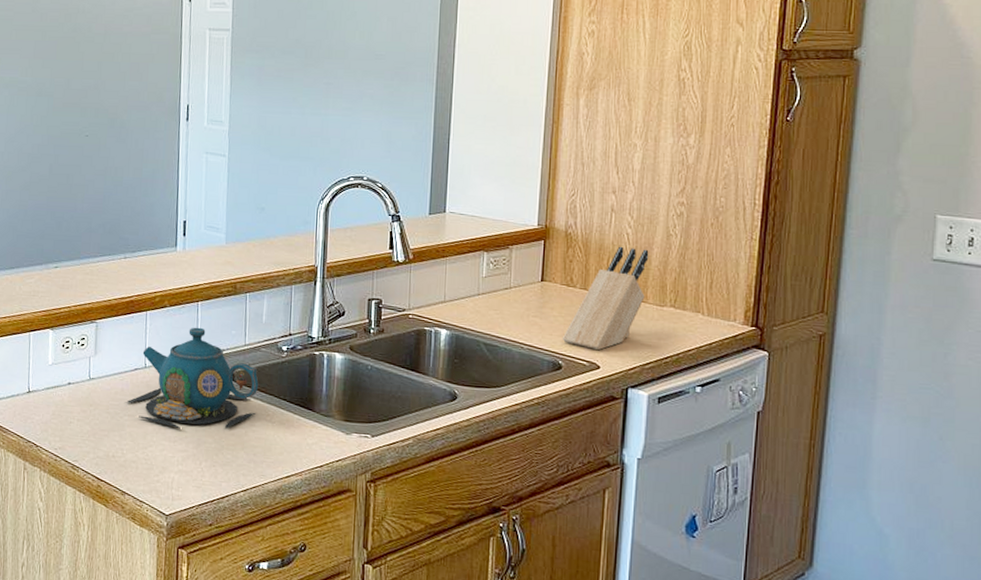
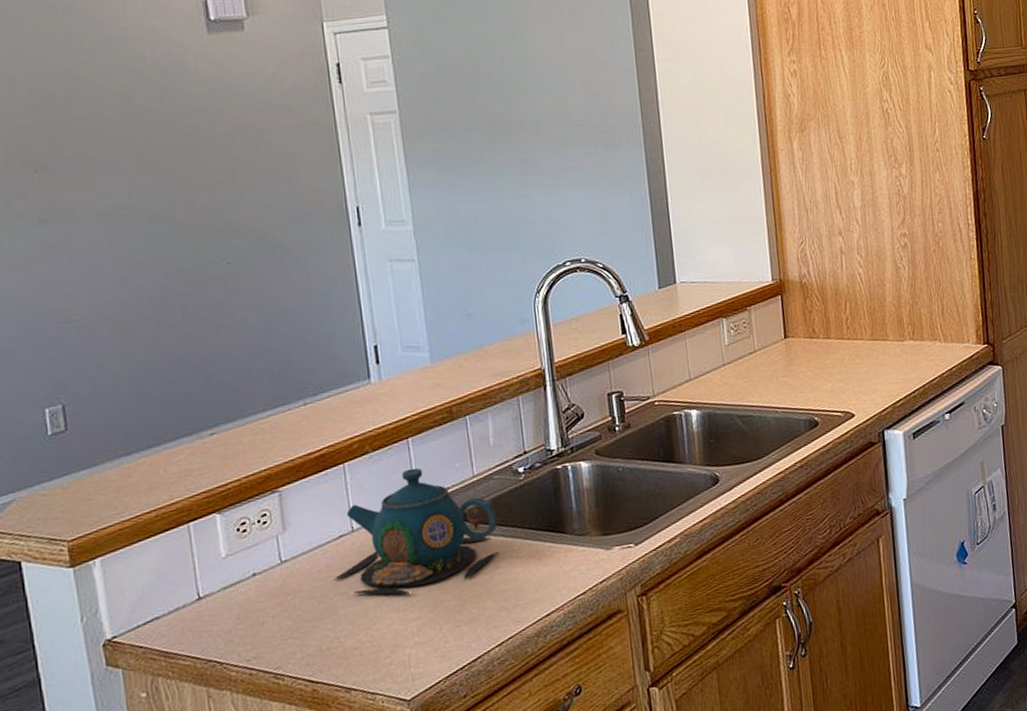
knife block: present [562,246,649,350] -> none [814,286,885,399]

